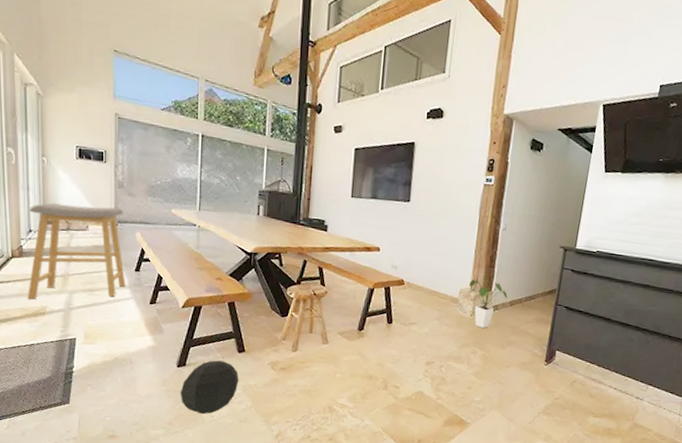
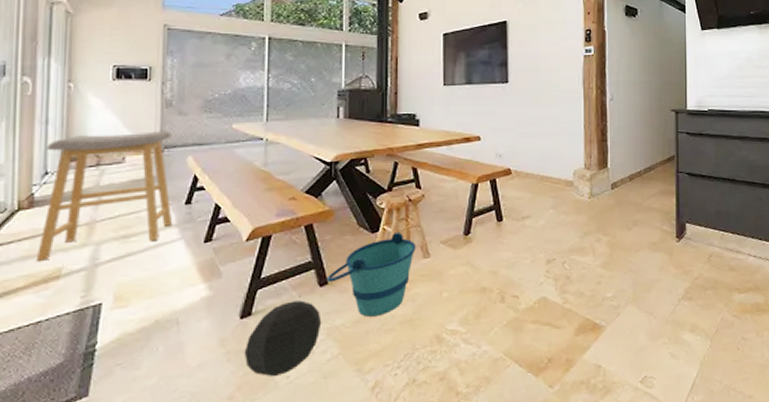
bucket: none [243,318,318,383] -> present [326,231,416,317]
house plant: present [468,275,508,328] -> none [582,151,625,210]

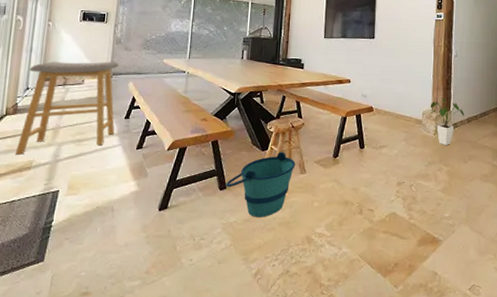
ball: present [244,295,322,377] -> none [159,195,220,259]
house plant: none [582,151,625,210] -> present [430,97,465,145]

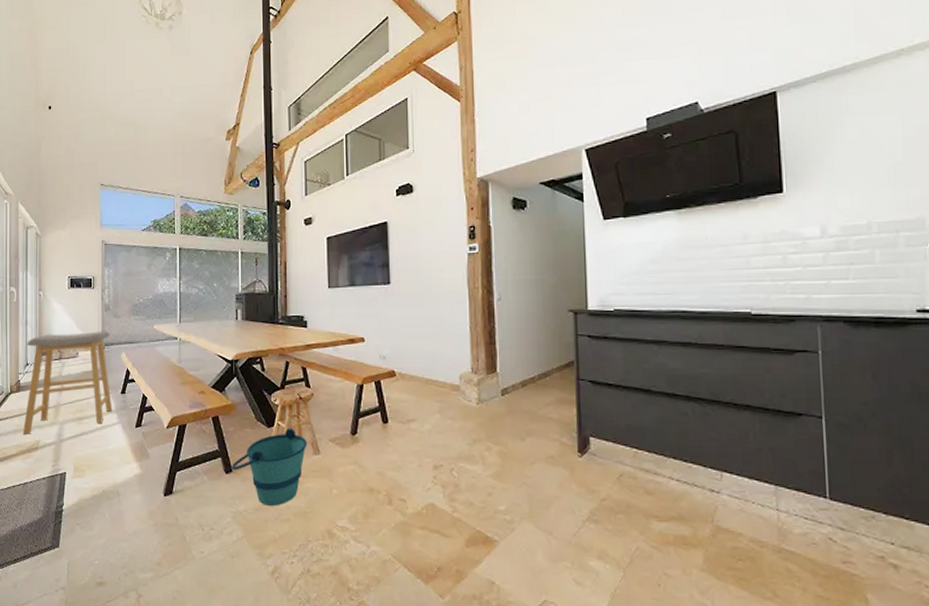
house plant: present [430,97,465,145] -> none [469,355,517,418]

